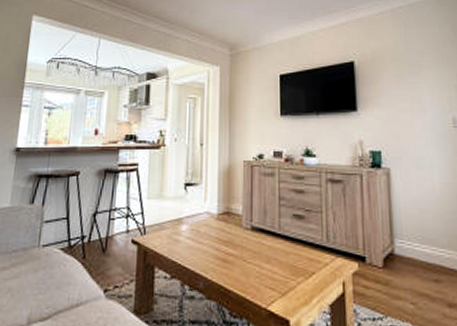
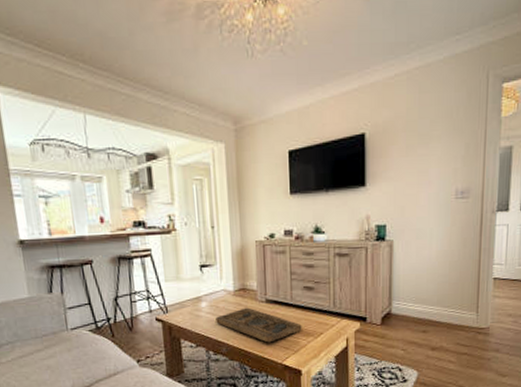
decorative tray: none [195,234,291,280] -> present [216,307,302,343]

